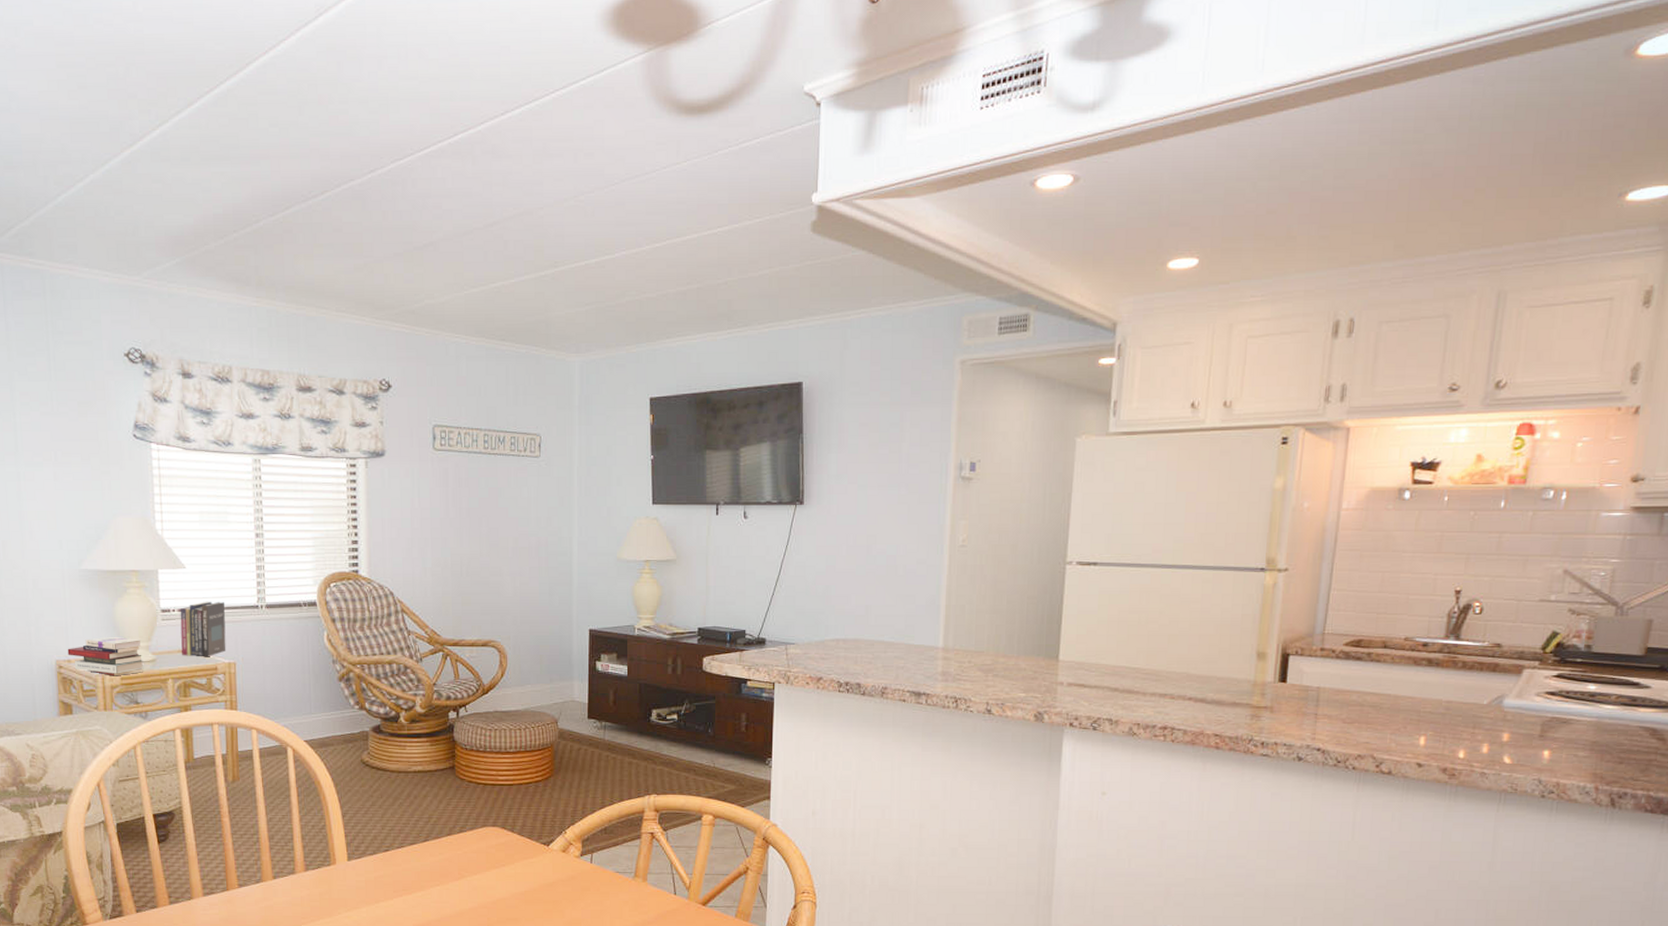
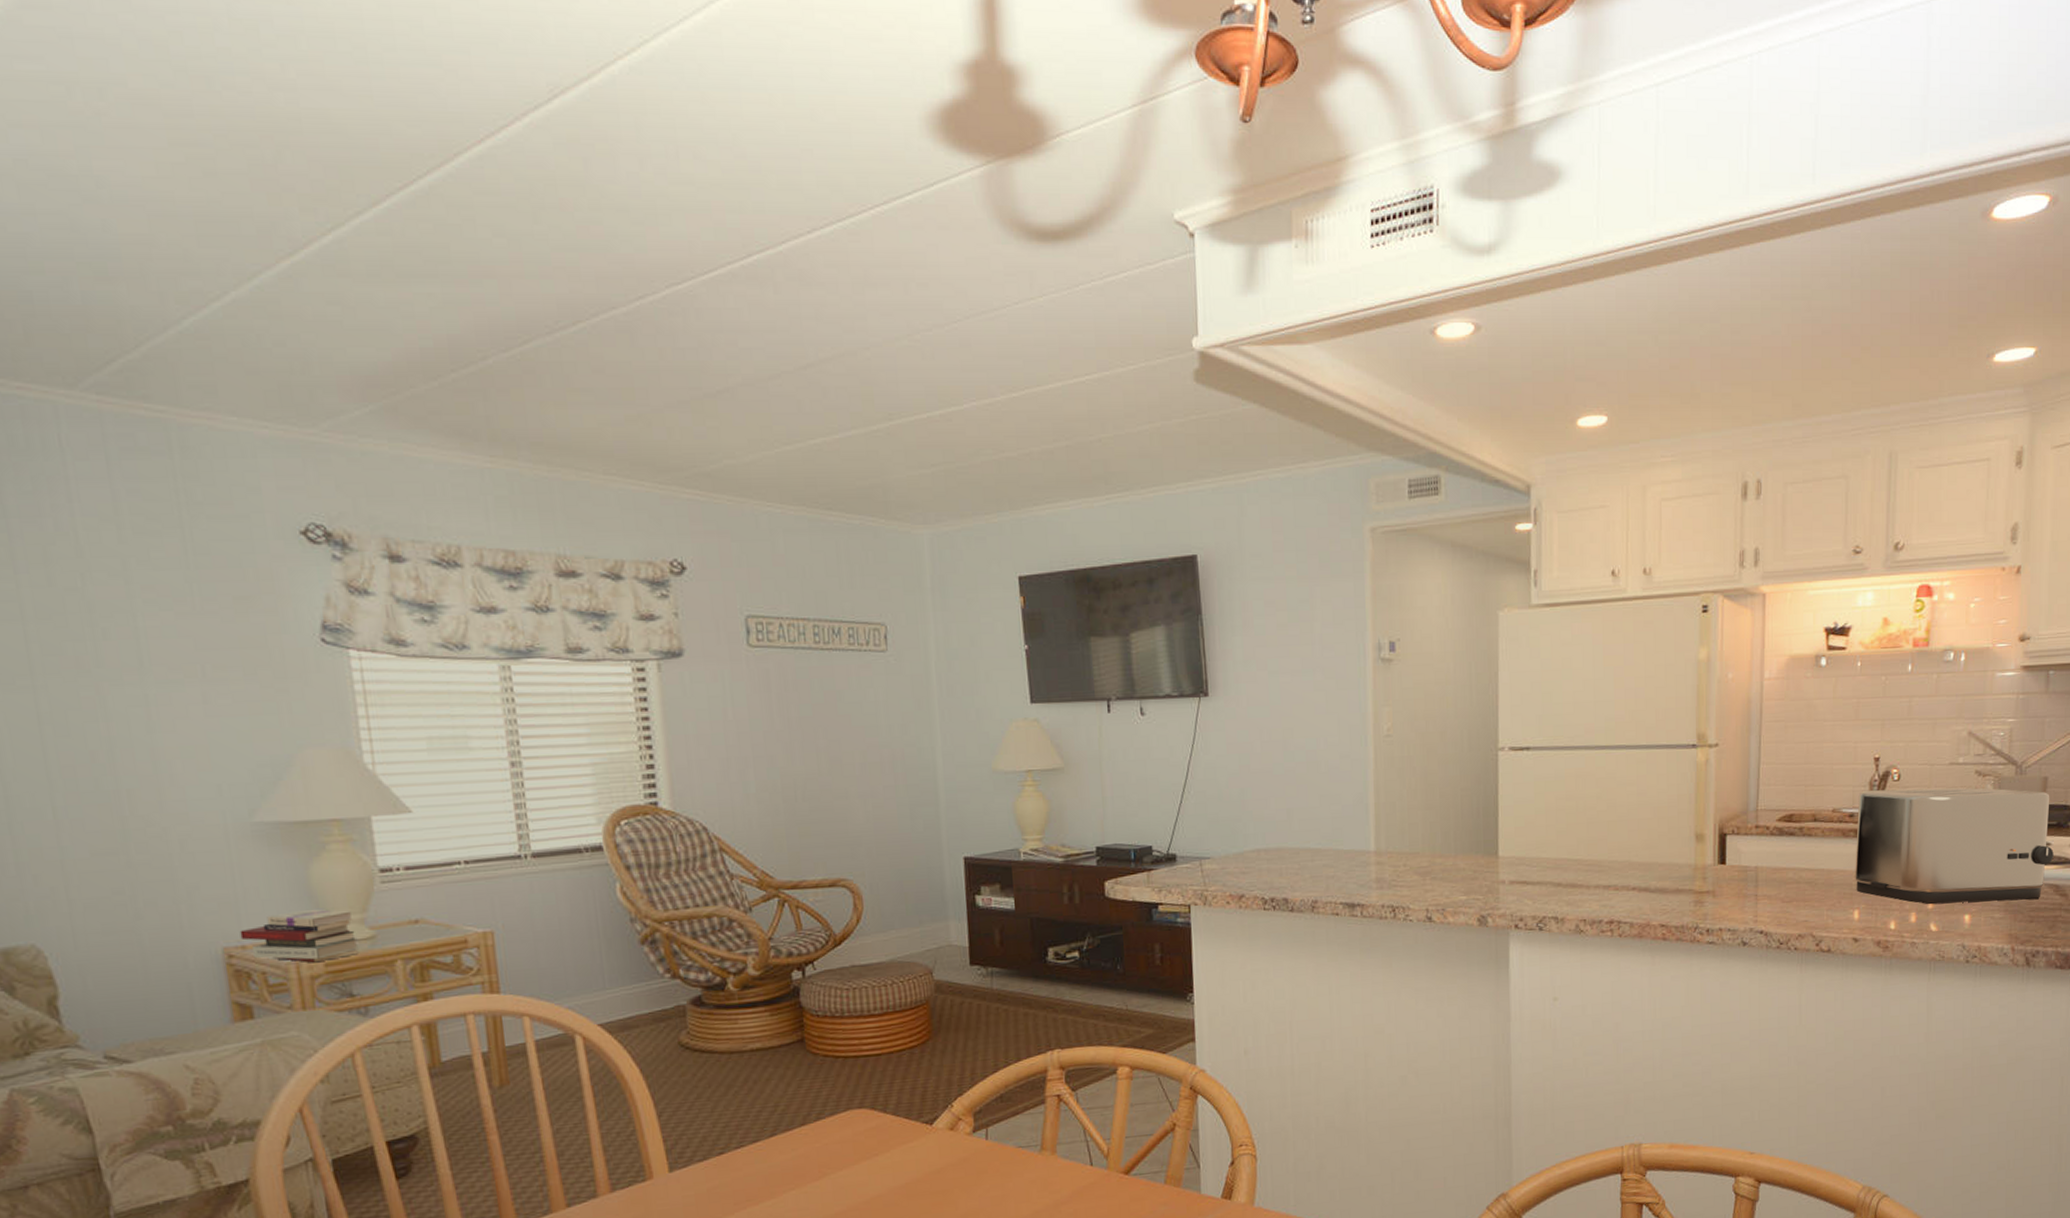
books: present [180,601,227,657] -> none [407,852,479,929]
toaster: none [1424,621,1654,742] -> present [1855,787,2054,905]

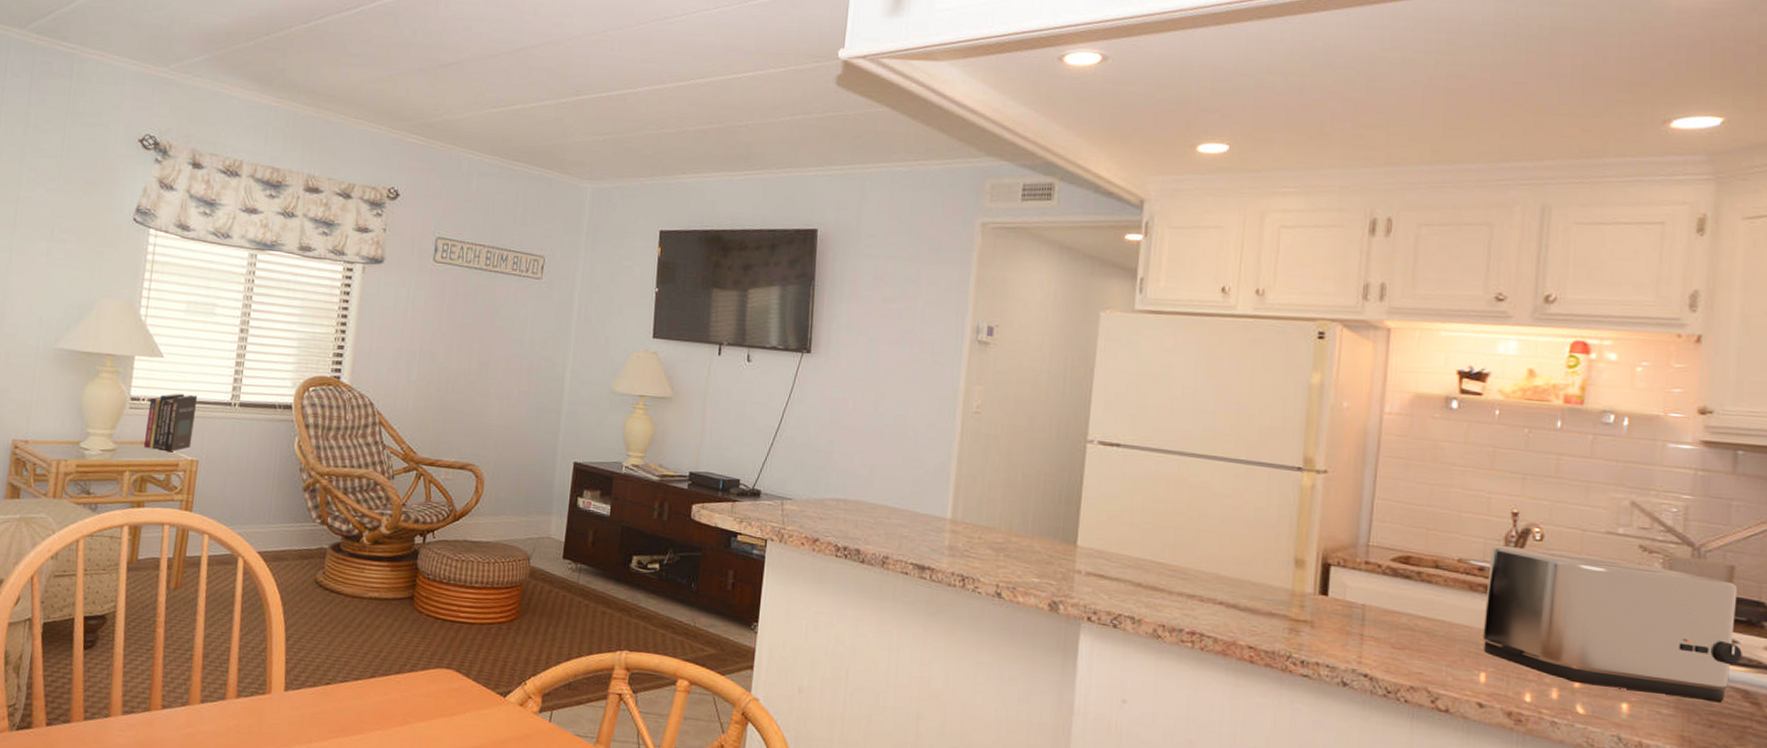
books: present [240,909,359,963] -> none [26,419,105,463]
books: none [407,852,479,929] -> present [144,393,198,452]

